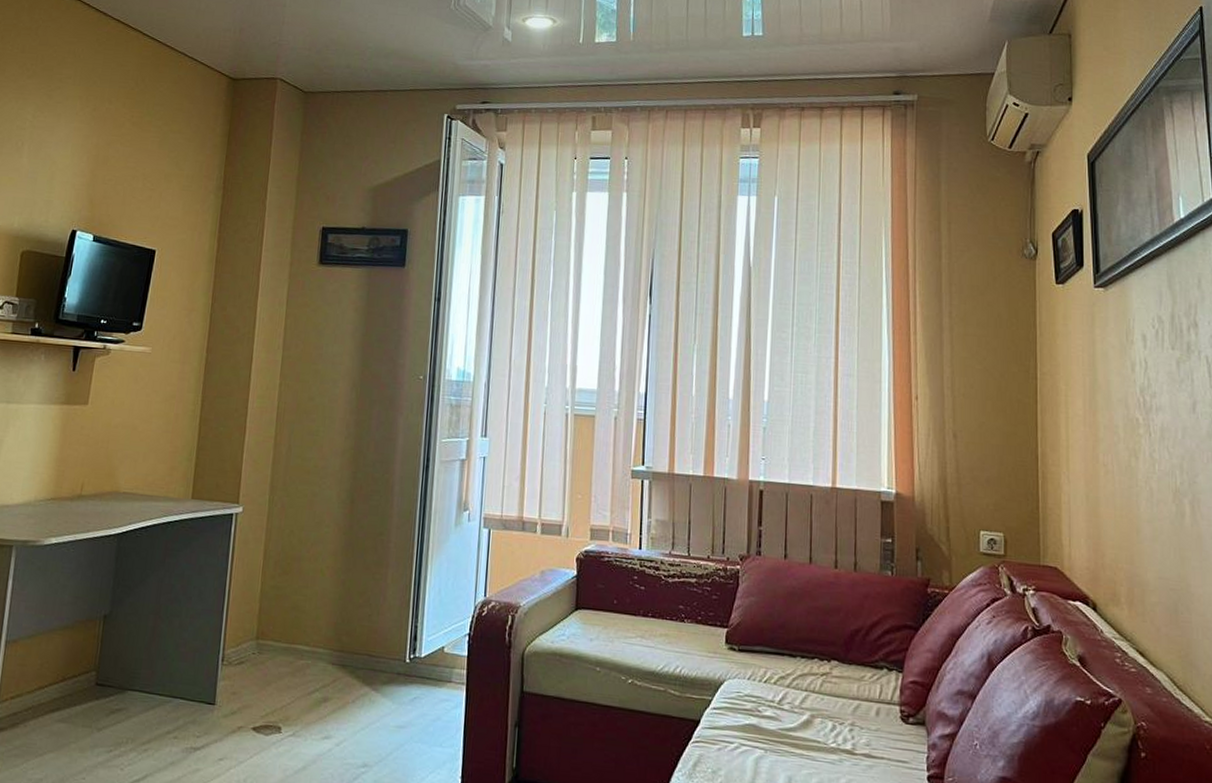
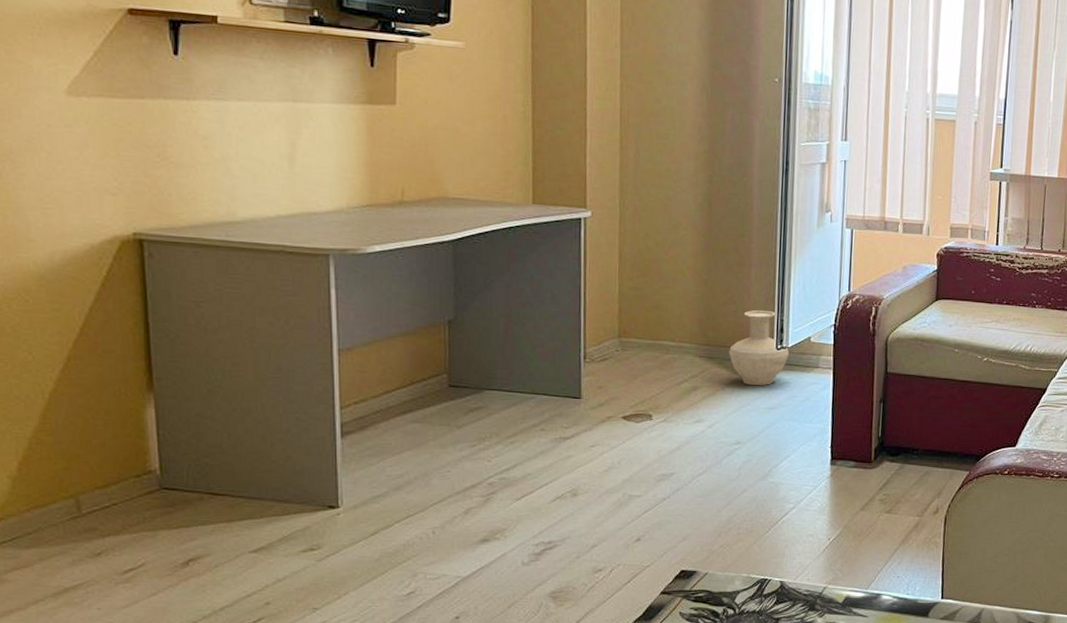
vase: none [361,614,422,700] -> present [729,310,790,386]

